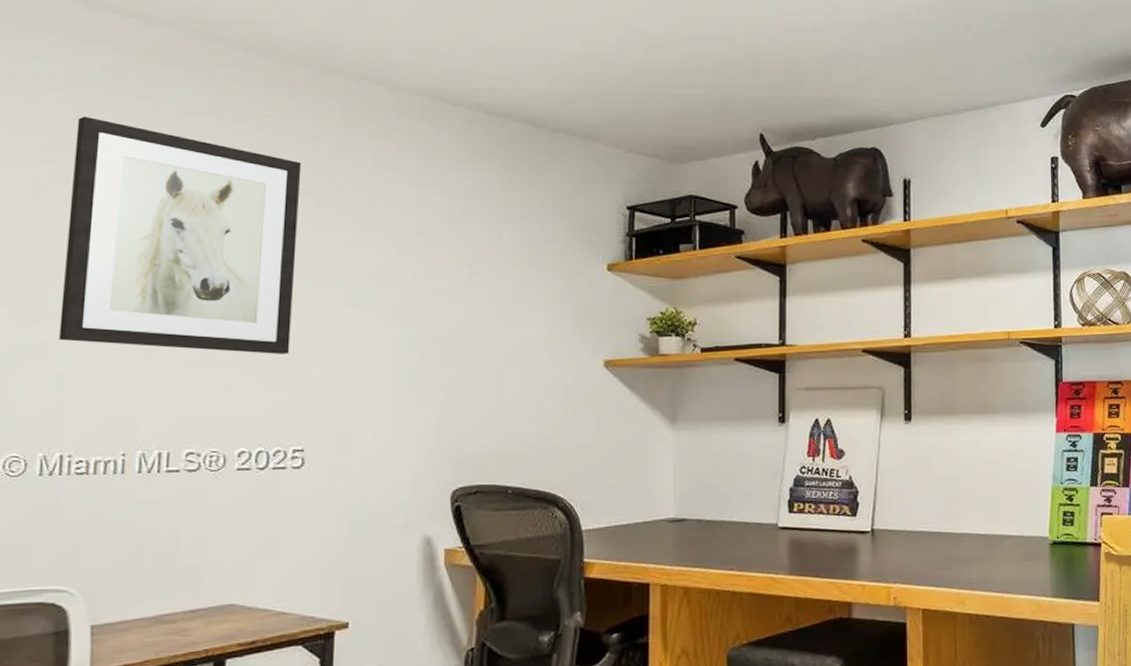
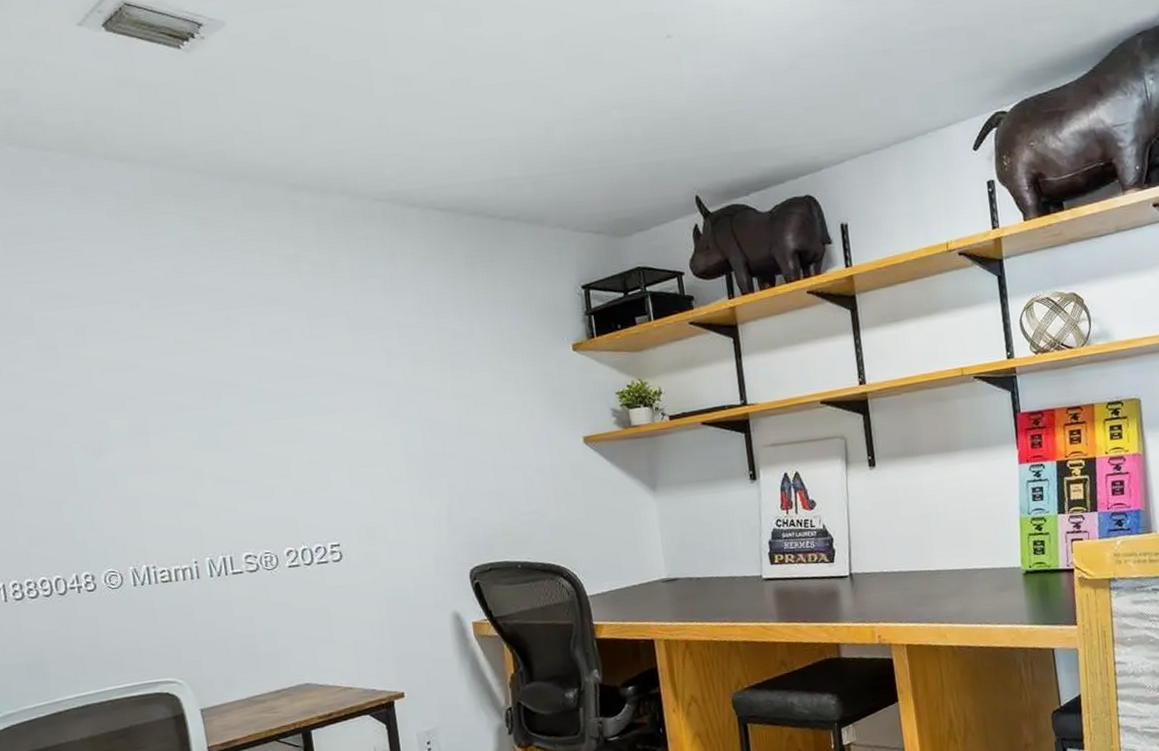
wall art: present [59,116,302,354] -> none [97,261,312,467]

